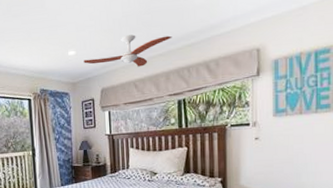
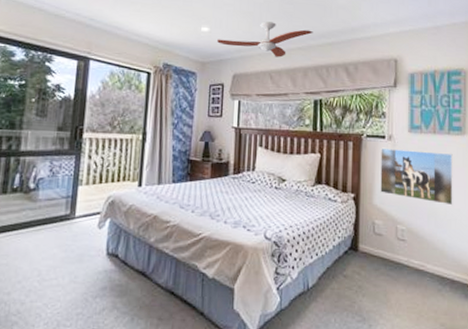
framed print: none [245,130,321,178] -> present [380,147,453,206]

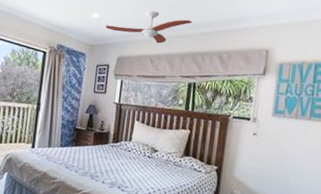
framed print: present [380,147,453,206] -> none [241,128,311,183]

